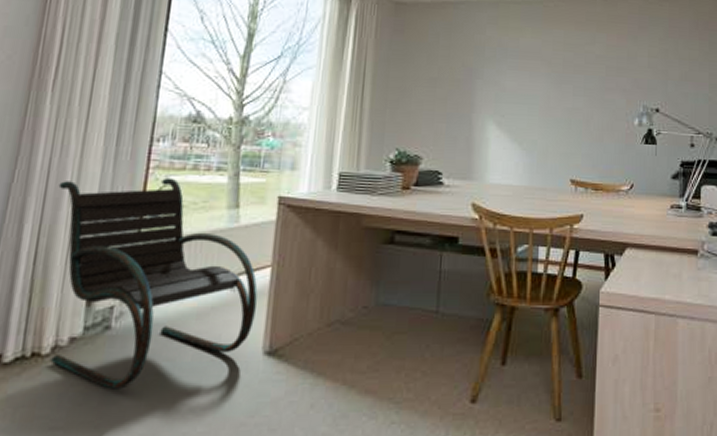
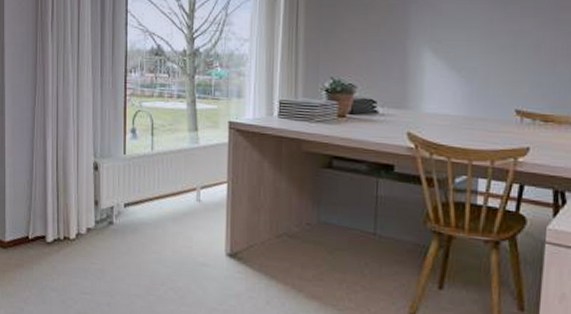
lounge chair: present [50,177,258,390] -> none [65,103,218,271]

